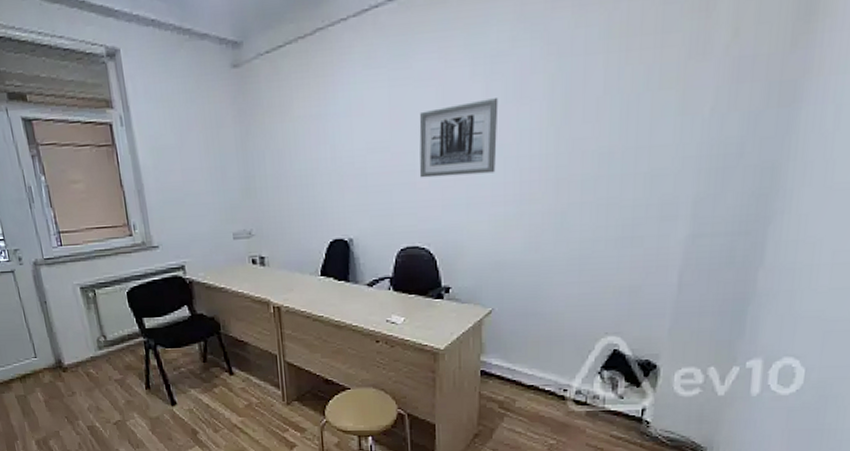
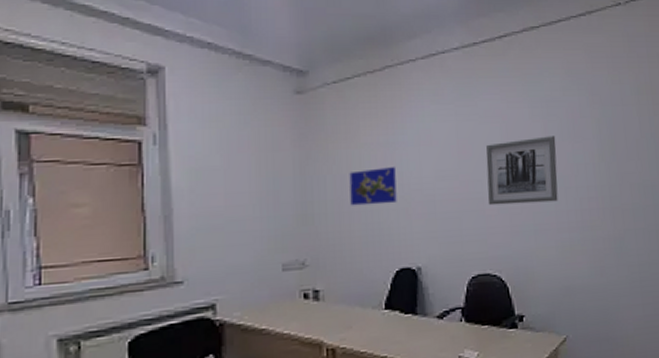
world map: none [285,140,330,180] -> present [349,167,397,206]

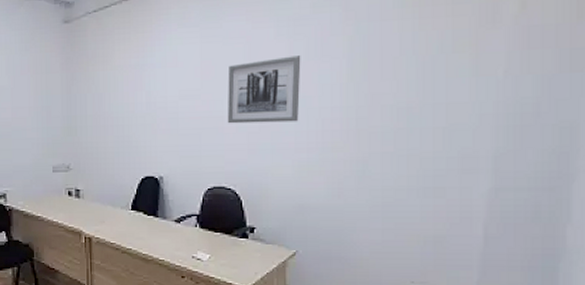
world map: present [349,167,397,206] -> none [105,87,144,121]

